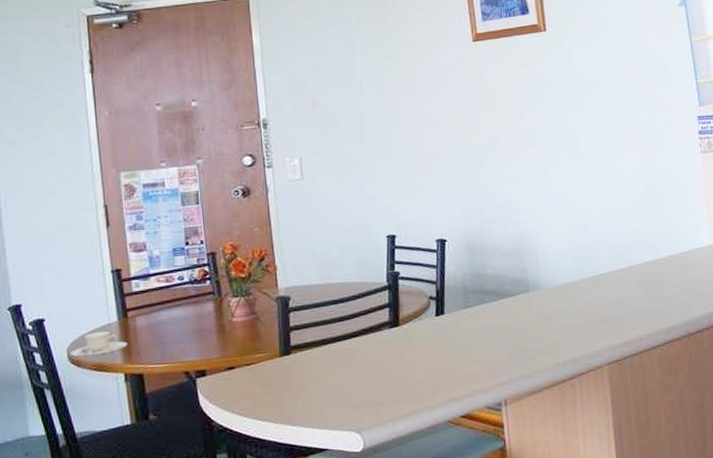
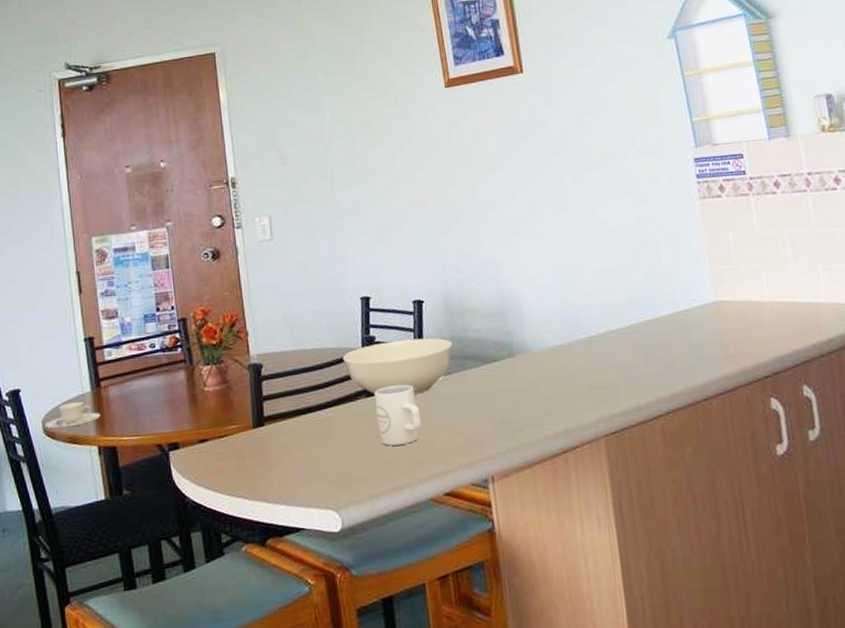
bowl: none [368,274,473,326] -> present [342,338,453,395]
mug: none [397,316,441,373] -> present [374,384,422,446]

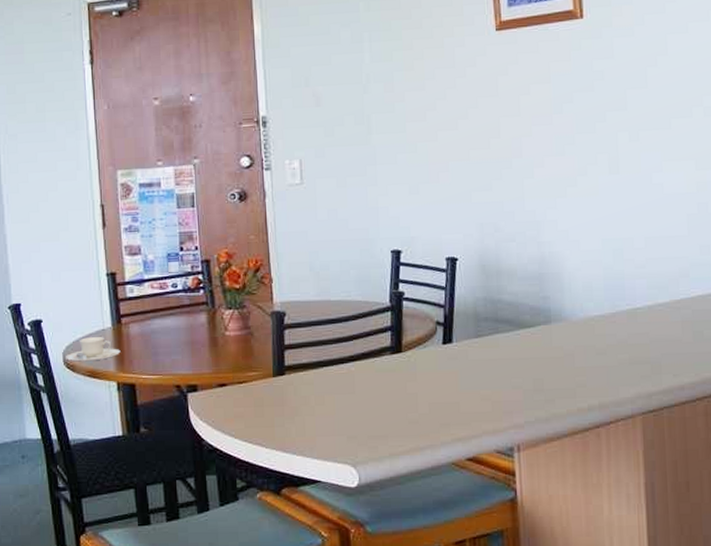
bowl: present [342,338,453,395] -> none [369,297,486,355]
mug: present [374,384,422,446] -> none [399,344,447,406]

